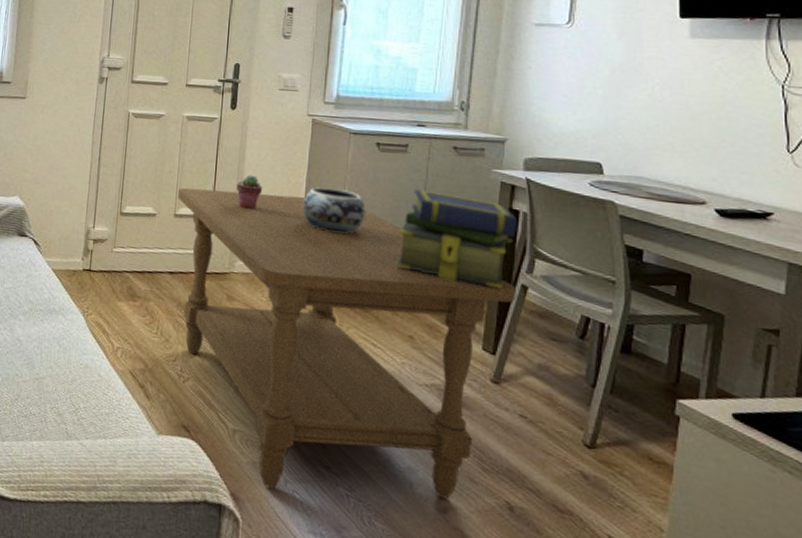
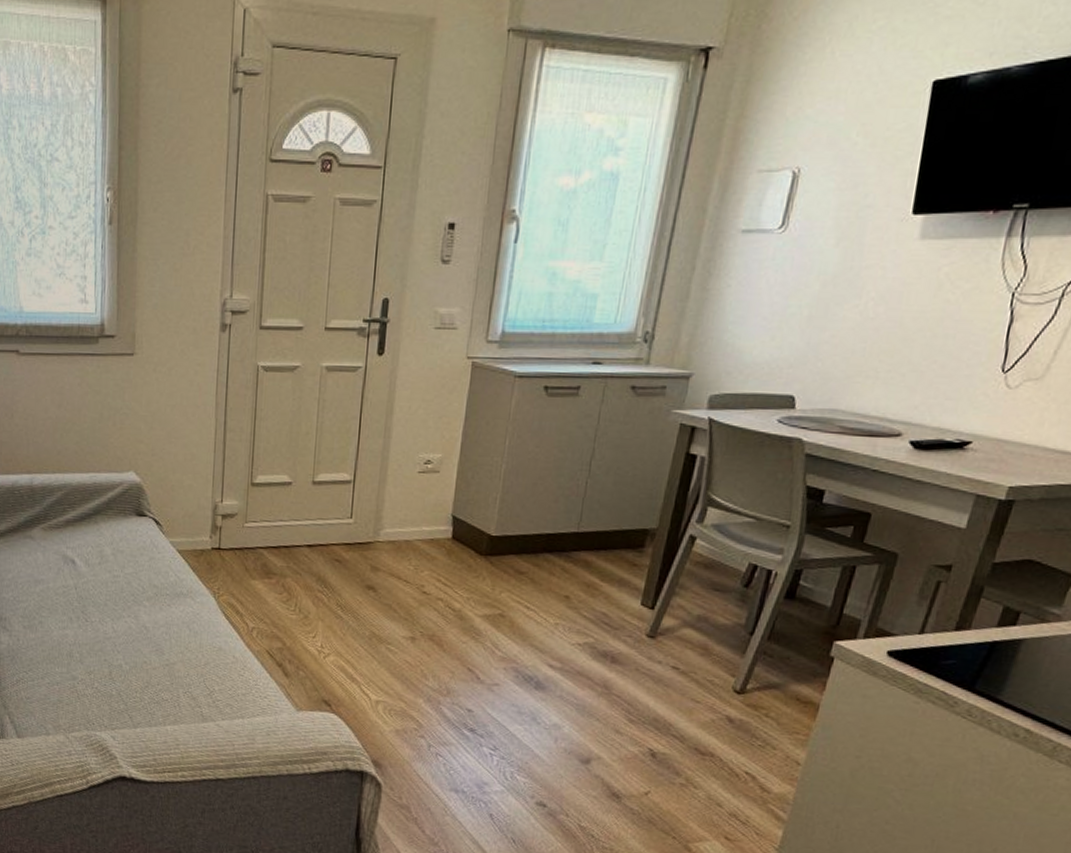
coffee table: present [177,187,516,499] -> none [315,450,683,754]
potted succulent: present [236,175,263,210] -> none [383,431,413,472]
decorative bowl: present [303,187,366,234] -> none [457,441,528,492]
stack of books: present [395,189,517,289] -> none [556,437,693,541]

